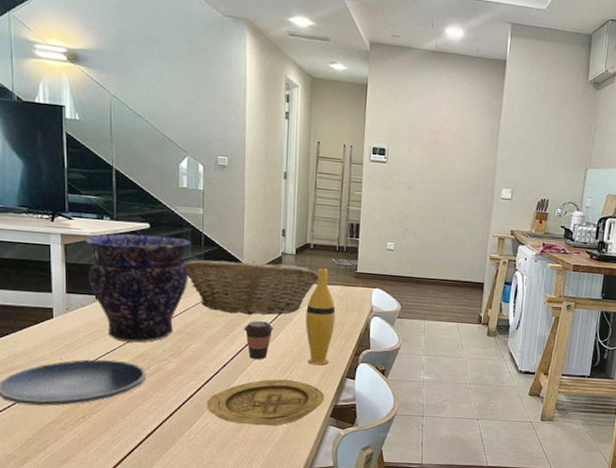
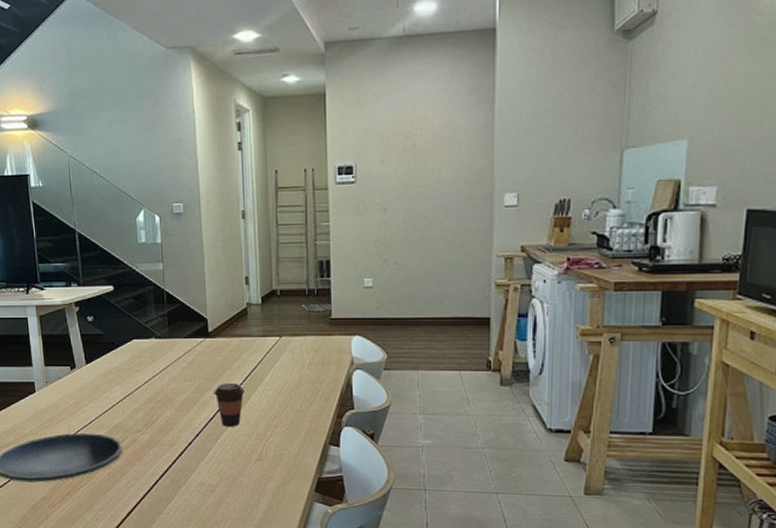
vase: present [84,233,192,343] -> none [55,297,155,414]
fruit basket: present [183,259,318,315] -> none [148,316,288,376]
plate: present [206,379,325,426] -> none [182,449,307,503]
vase: present [305,268,336,366] -> none [278,317,312,431]

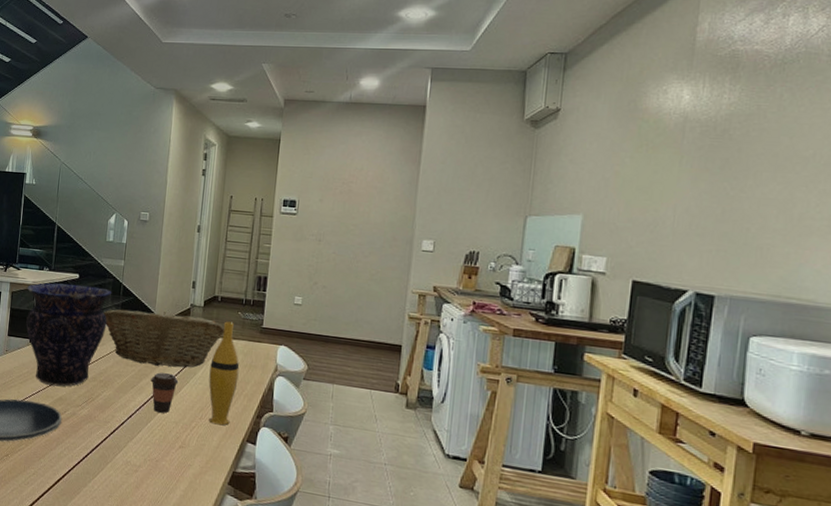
vase: none [55,297,155,414] -> present [26,283,112,387]
fruit basket: none [148,316,288,376] -> present [103,309,224,368]
vase: none [278,317,312,431] -> present [208,321,240,426]

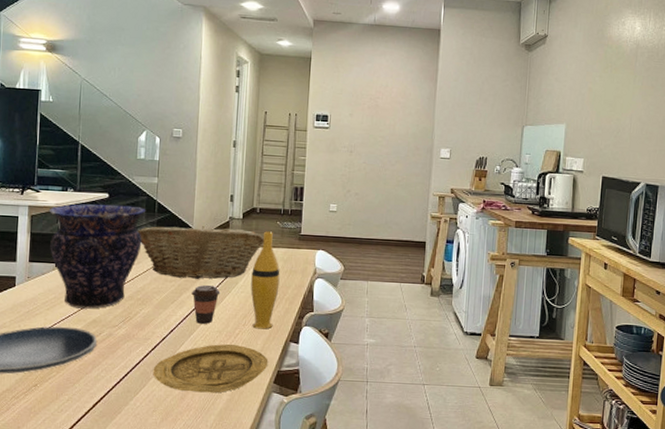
plate: none [110,435,224,488] -> present [153,344,268,393]

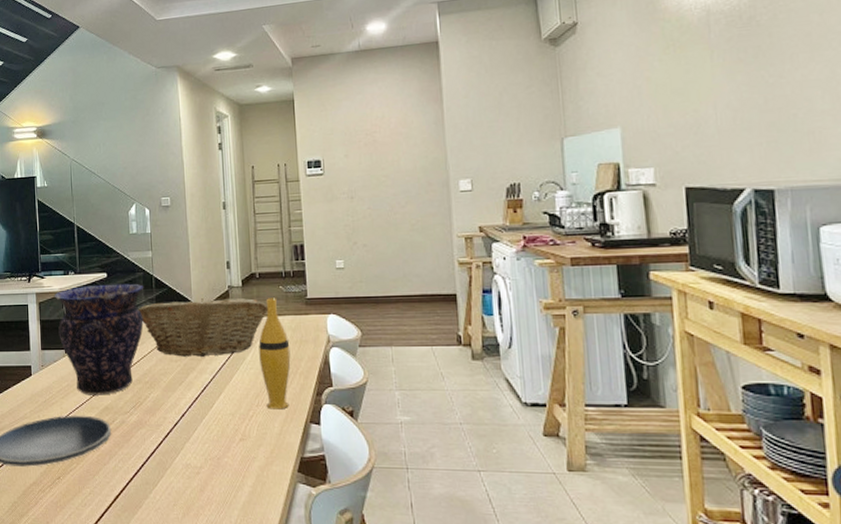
plate: present [153,344,268,393] -> none [168,428,289,485]
coffee cup: present [192,285,221,324] -> none [198,363,228,406]

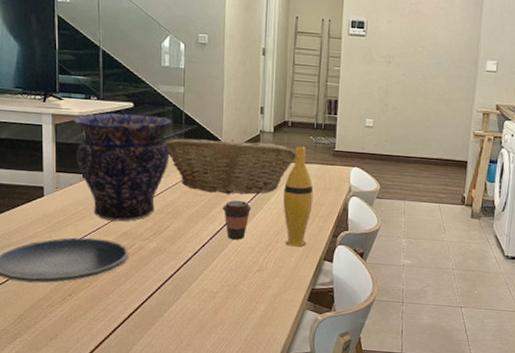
coffee cup: none [198,363,228,406] -> present [222,200,252,240]

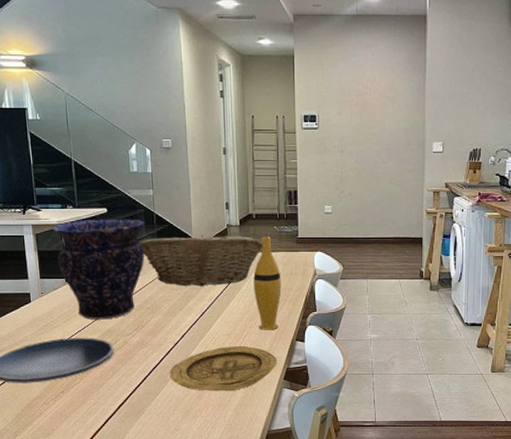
plate: none [186,260,302,309] -> present [169,346,277,391]
coffee cup: present [222,200,252,240] -> none [198,292,225,328]

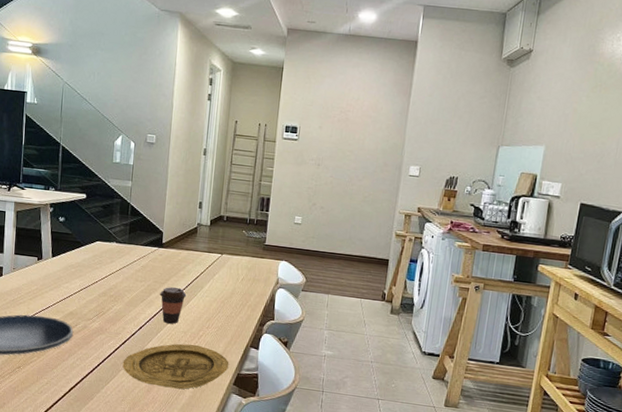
vase: present [51,219,145,320] -> none [32,202,120,302]
fruit basket: present [139,235,262,286] -> none [112,228,230,282]
coffee cup: none [198,292,225,328] -> present [160,287,187,324]
vase: present [253,236,282,330] -> none [215,239,244,333]

